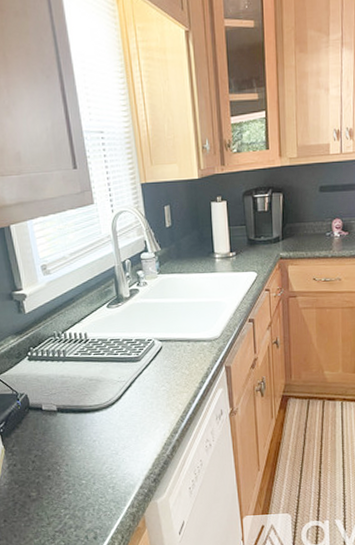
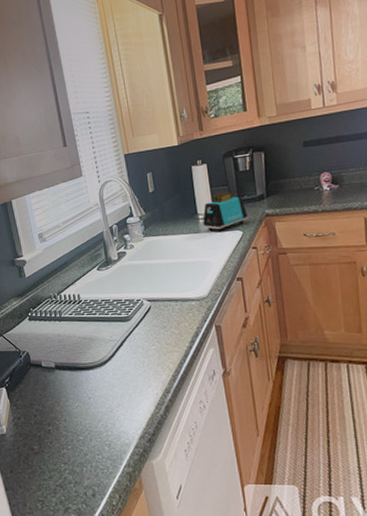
toaster: none [219,232,264,273] -> present [203,192,249,232]

